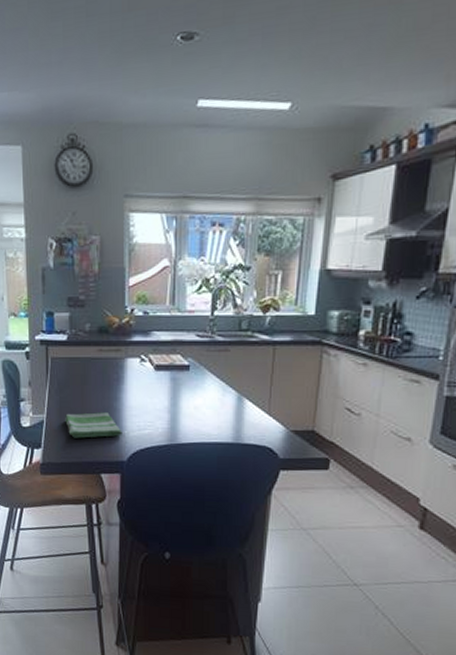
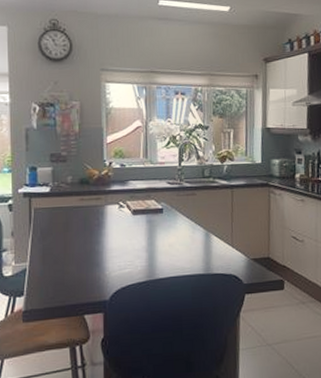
dish towel: present [65,412,122,438] -> none [48,256,104,283]

